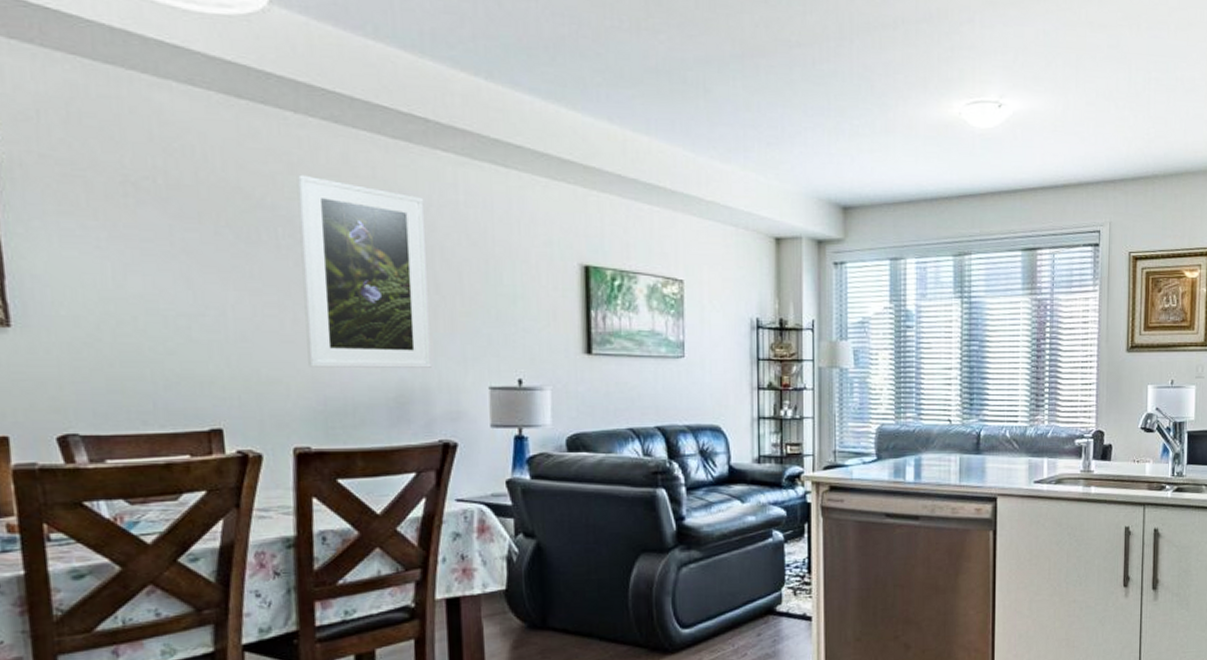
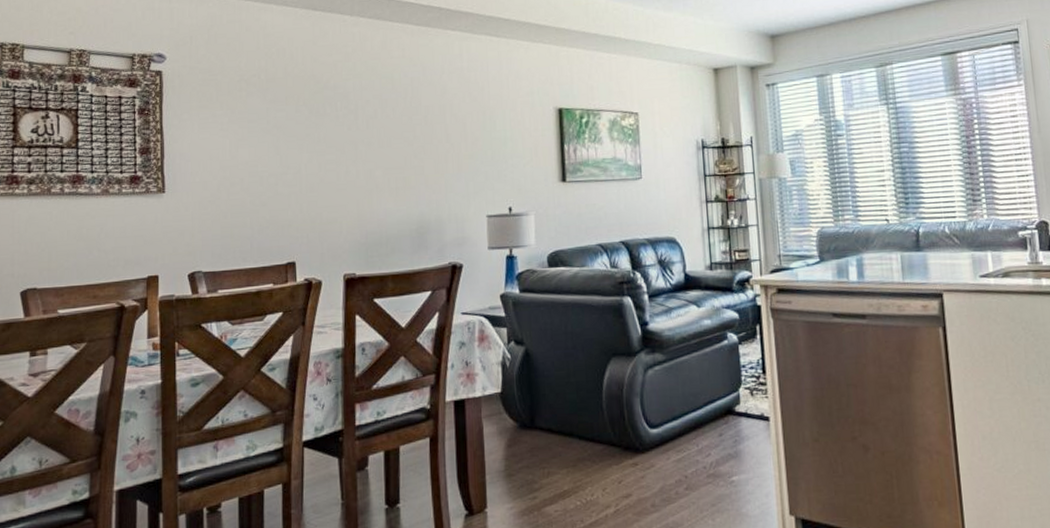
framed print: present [296,174,432,368] -> none [351,60,444,209]

